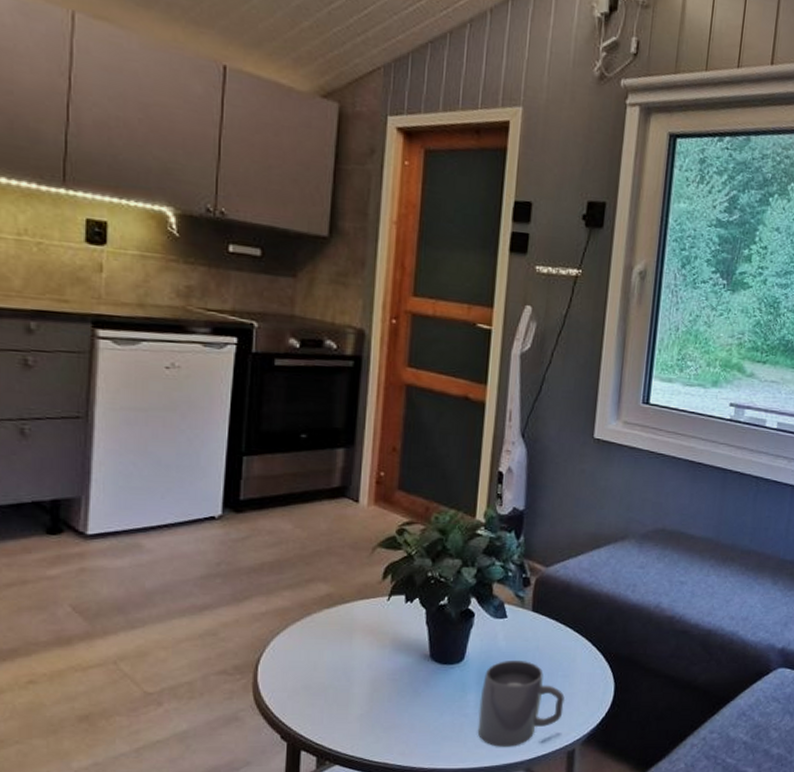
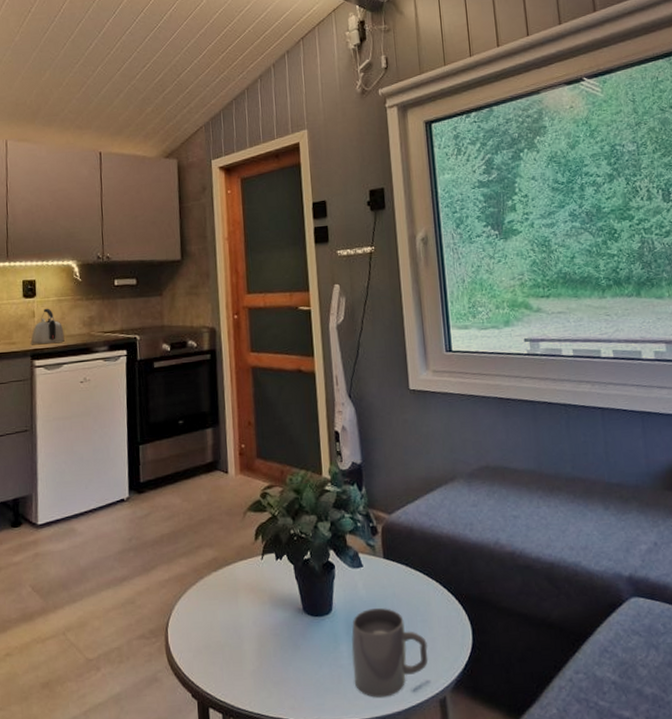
kettle: none [93,263,147,313] -> present [30,308,65,346]

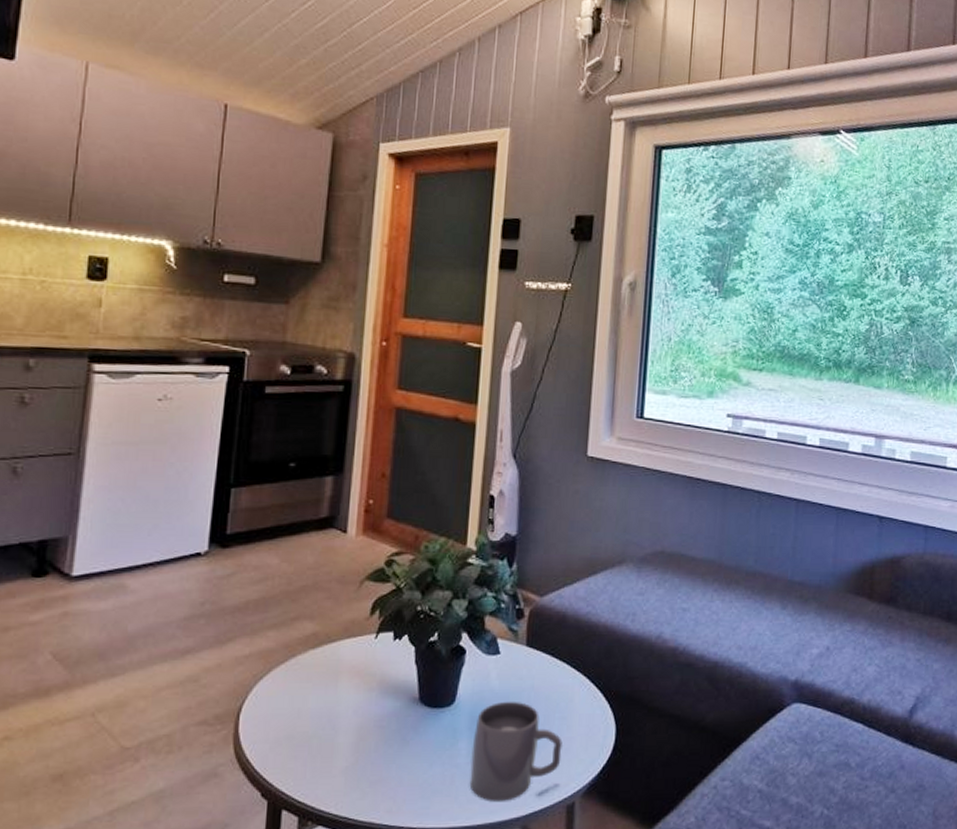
kettle: present [30,308,65,346] -> none [90,297,143,346]

